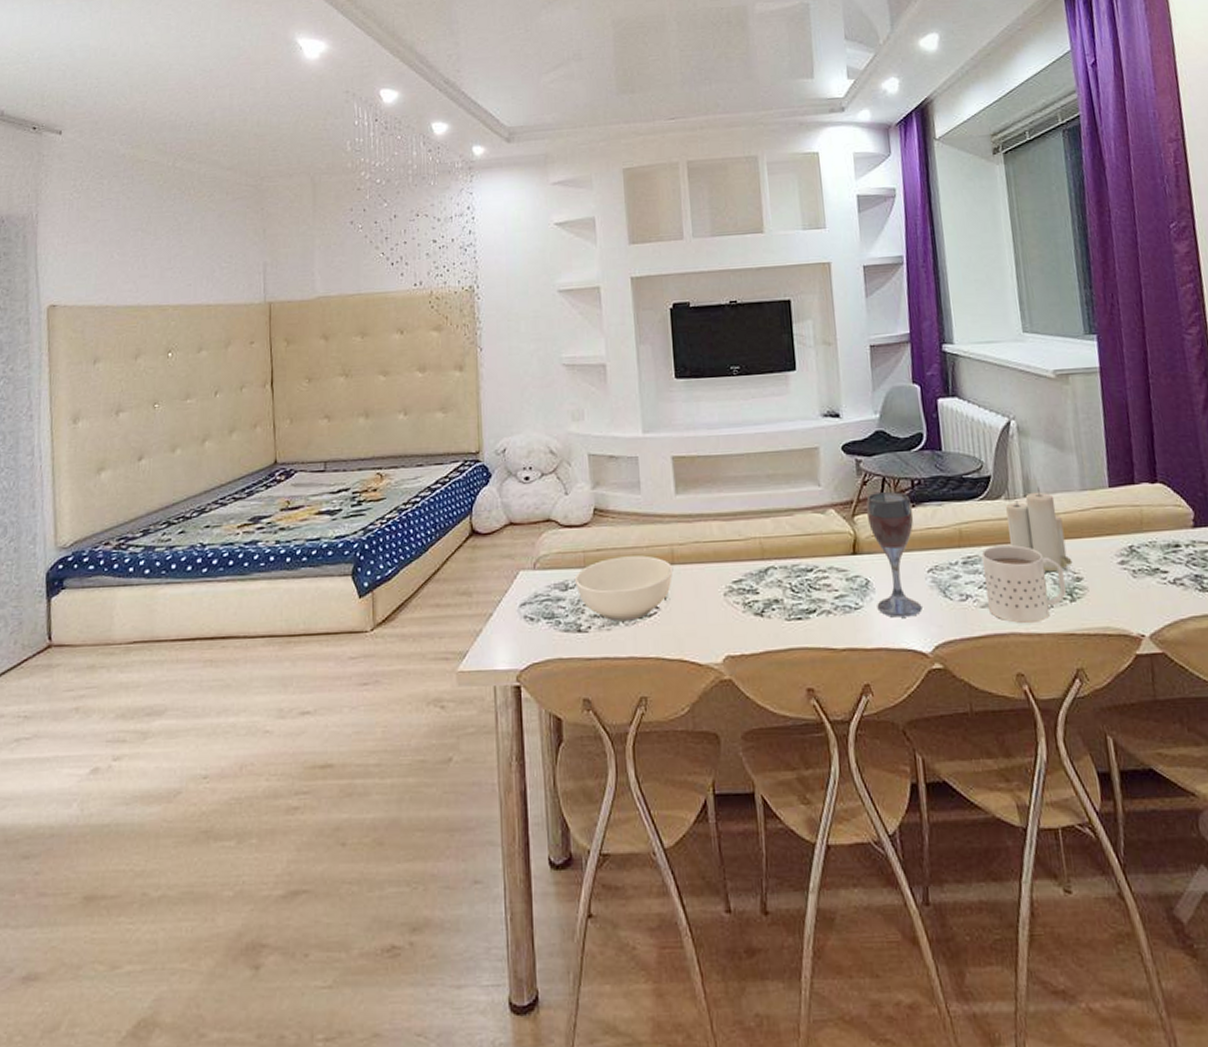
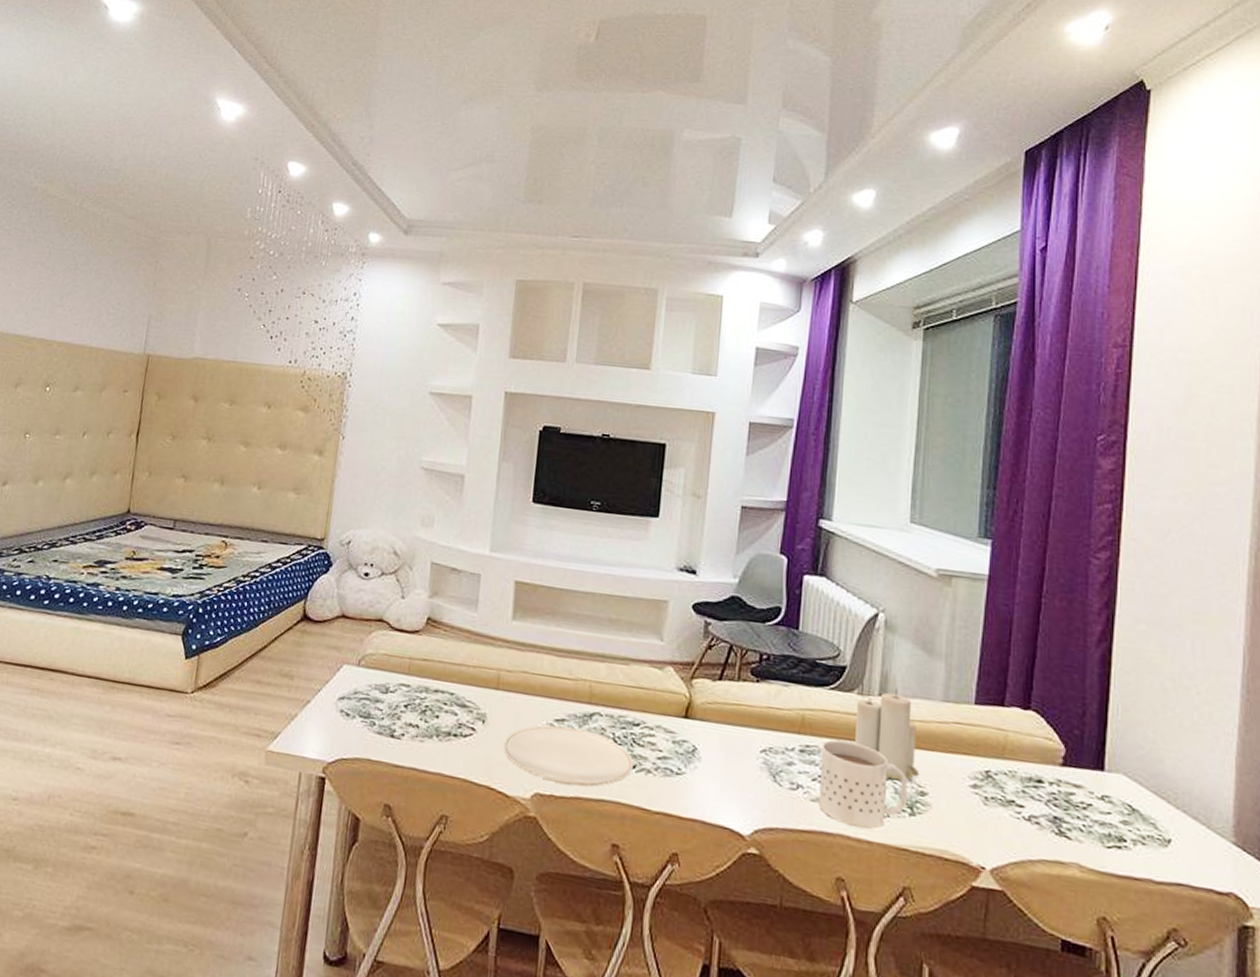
bowl: present [574,555,673,622] -> none [396,670,497,738]
plate: none [688,585,815,642] -> present [503,725,634,787]
cup: present [866,491,922,618] -> none [700,659,757,795]

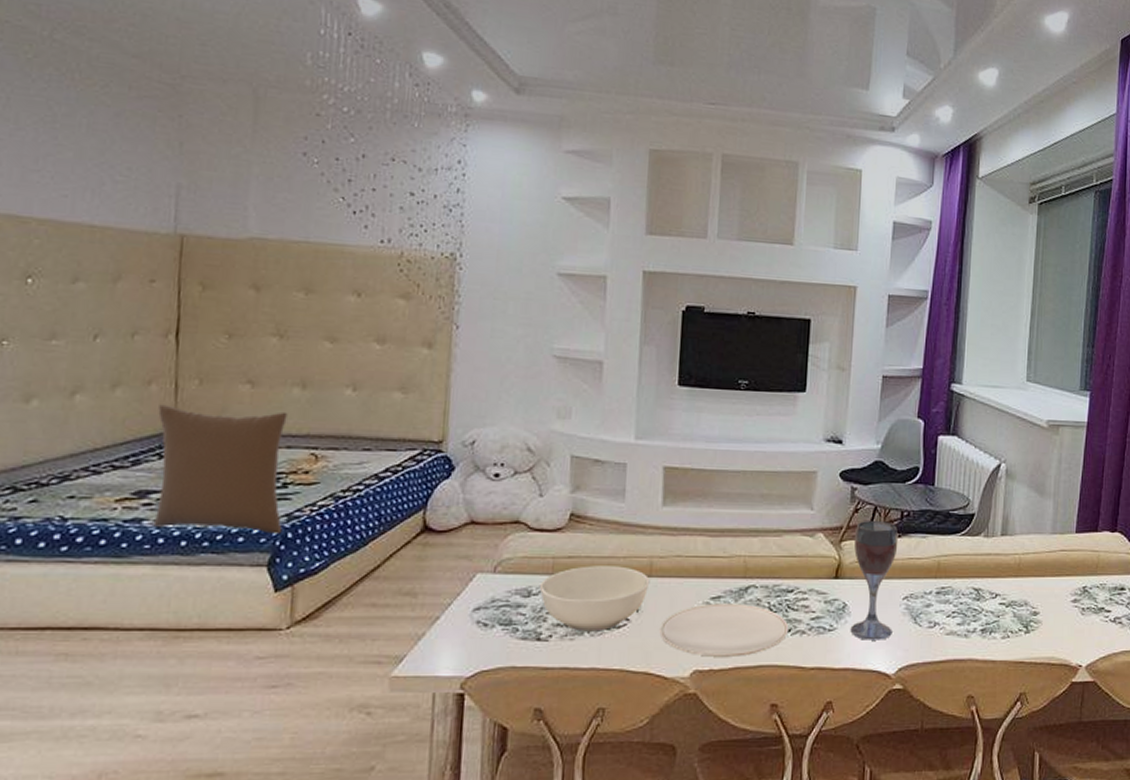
pillow: none [106,491,208,609] -> present [153,404,288,534]
bowl: none [396,670,497,738] -> present [539,566,650,632]
cup: none [700,659,757,795] -> present [850,520,899,640]
mug: present [818,740,907,830] -> none [952,579,1023,652]
candle: present [854,688,920,781] -> none [981,527,1033,606]

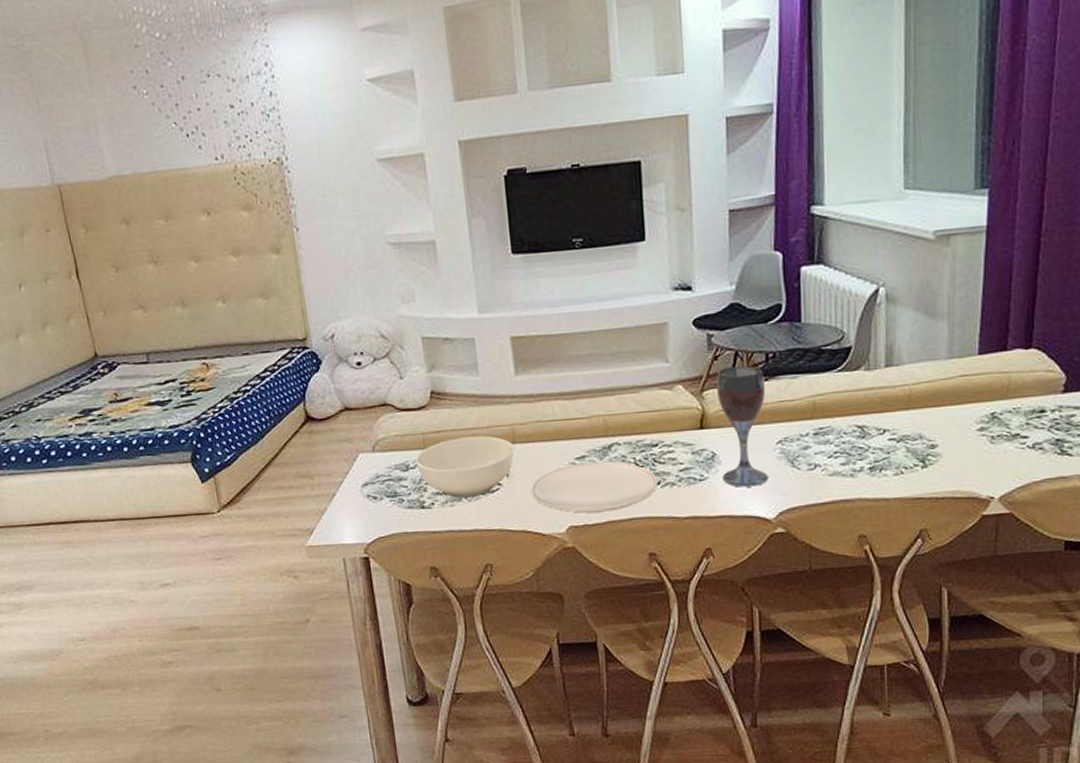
pillow: present [153,404,288,534] -> none [79,329,196,438]

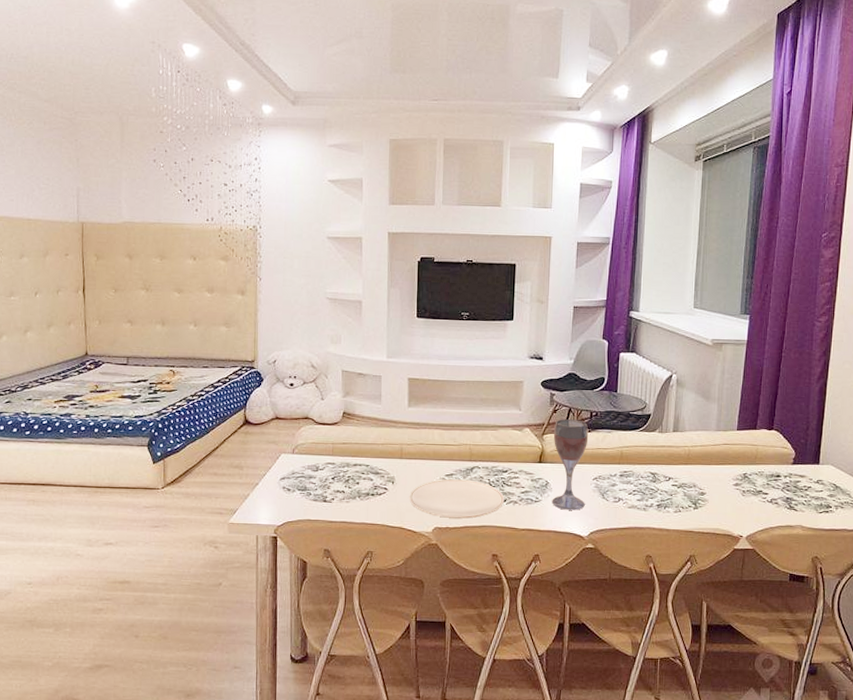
bowl: present [415,435,515,498] -> none [324,450,401,497]

